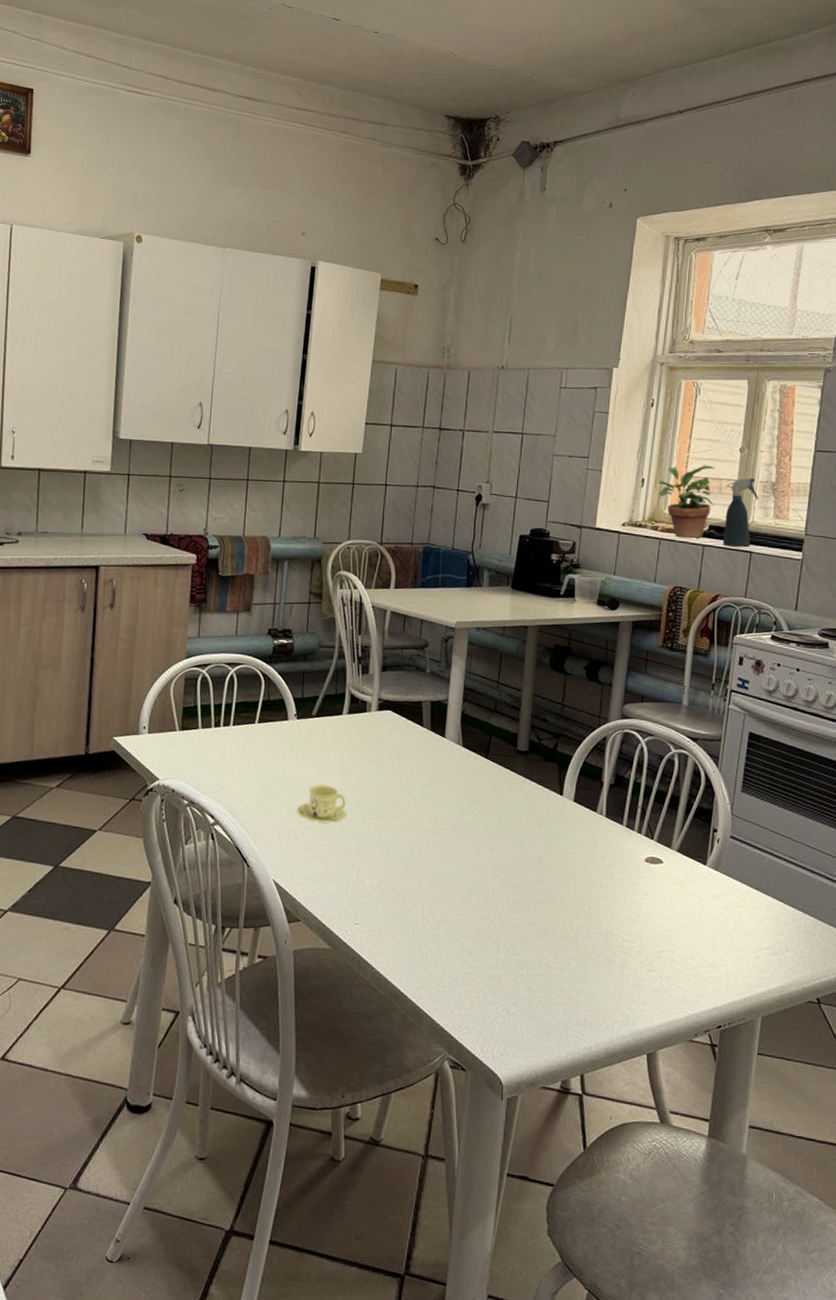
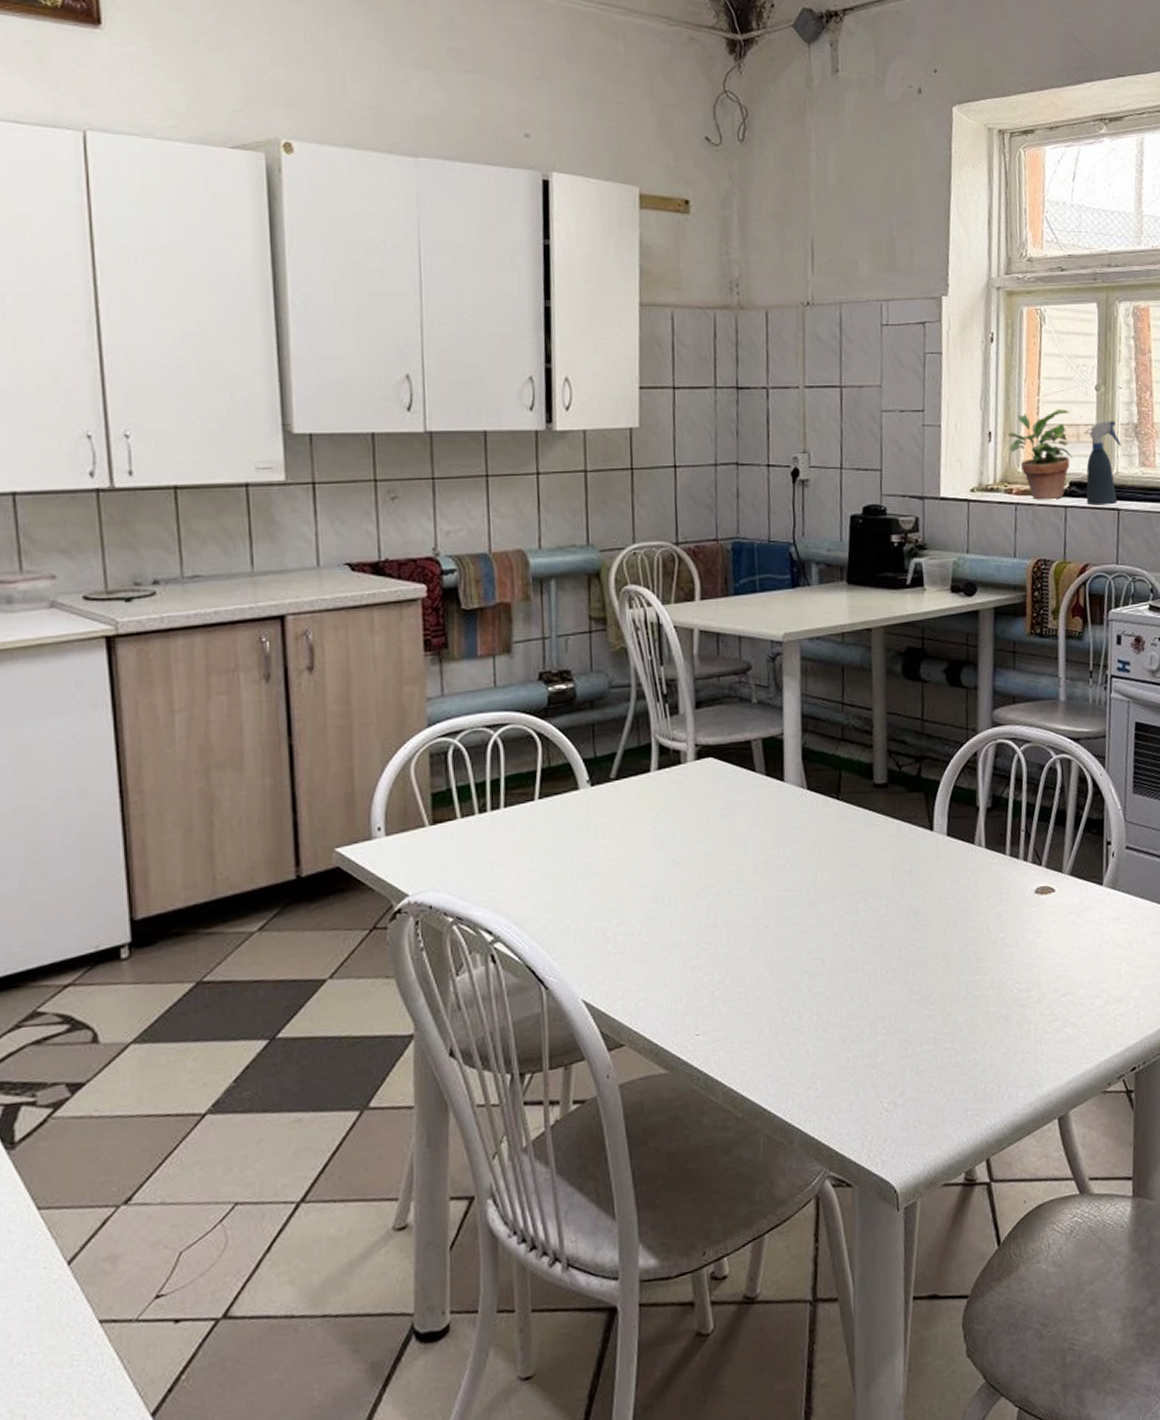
cup and saucer: present [297,784,347,823] -> none [604,865,671,916]

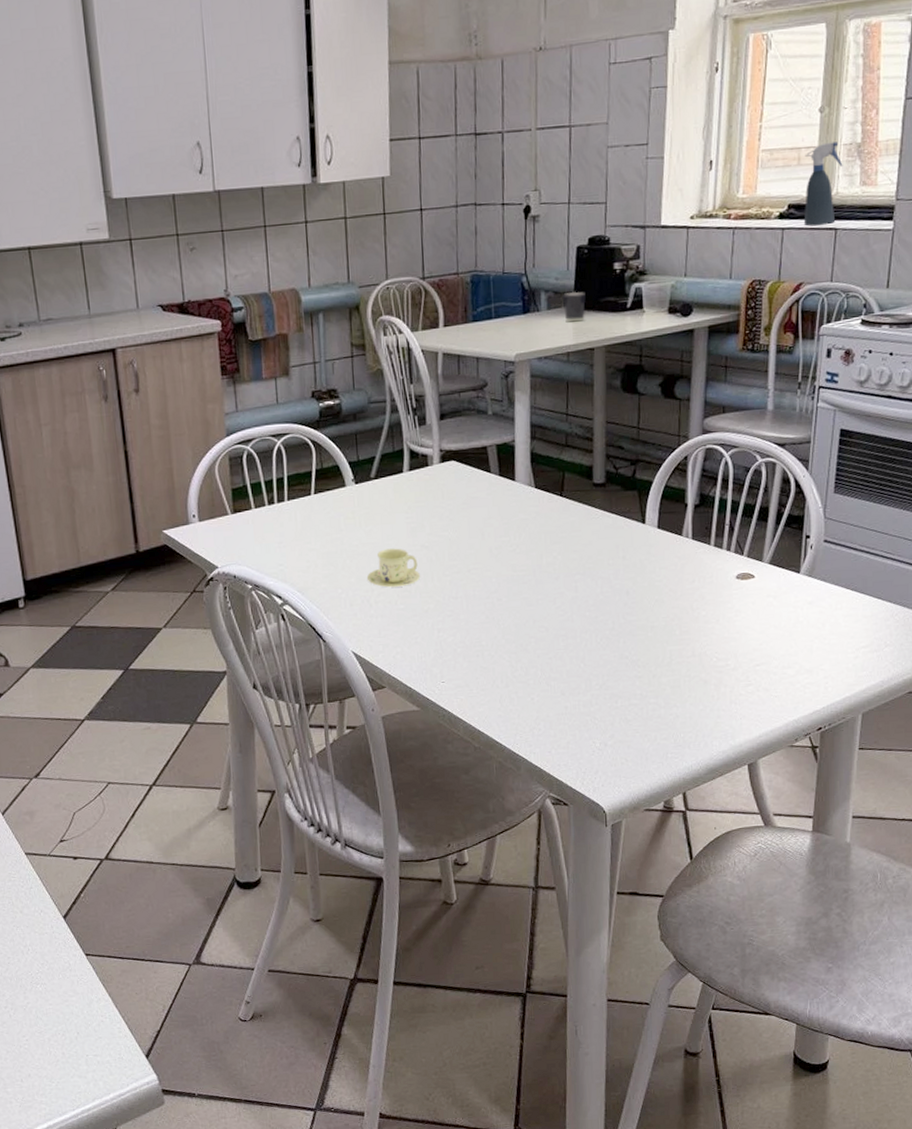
cup and saucer: none [604,865,671,916] -> present [367,548,421,588]
mug: none [835,564,862,599] -> present [562,291,587,322]
potted plant: present [1008,409,1074,501] -> none [729,133,793,224]

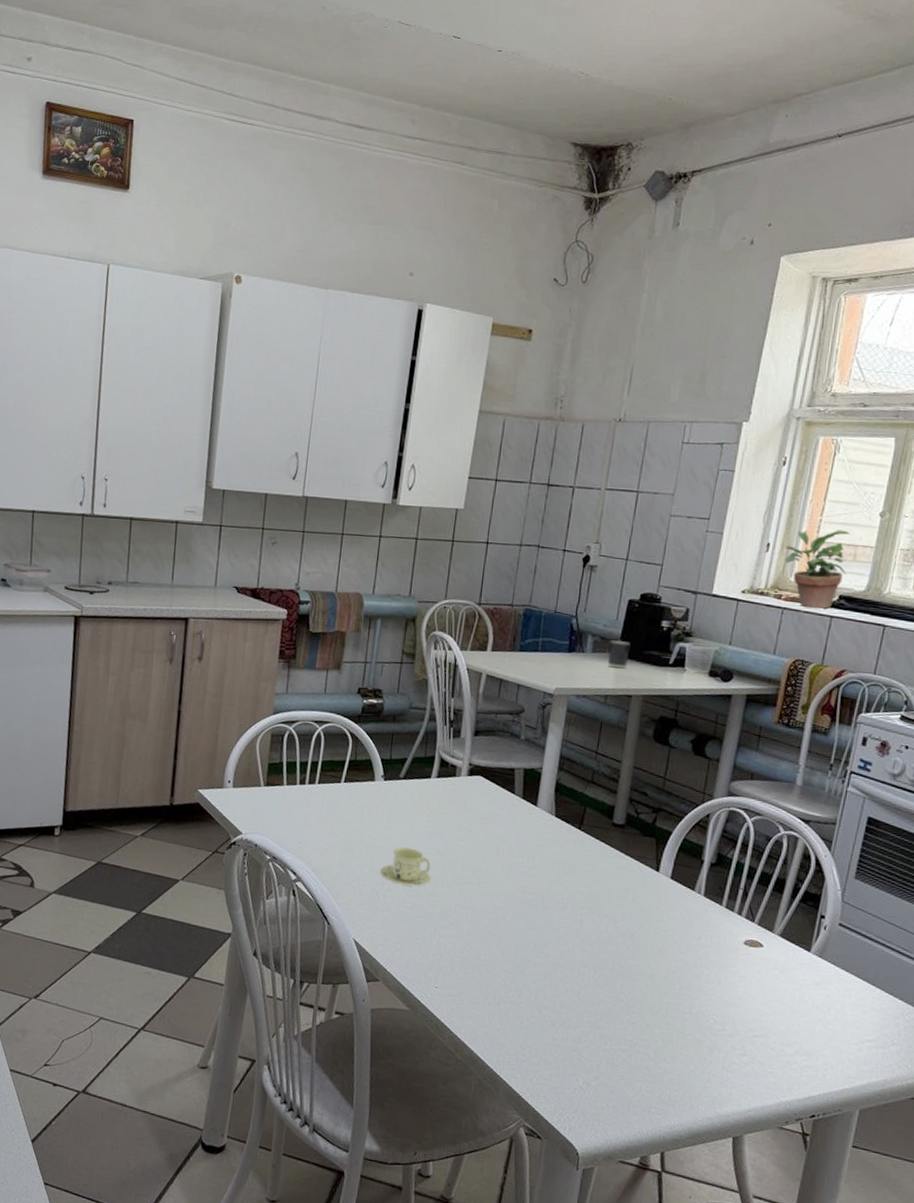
potted plant: none [729,133,793,224] -> present [785,530,851,609]
spray bottle: present [803,142,843,227] -> none [852,545,898,621]

